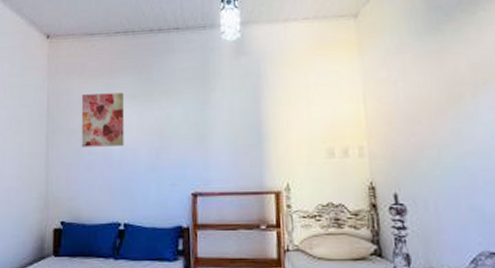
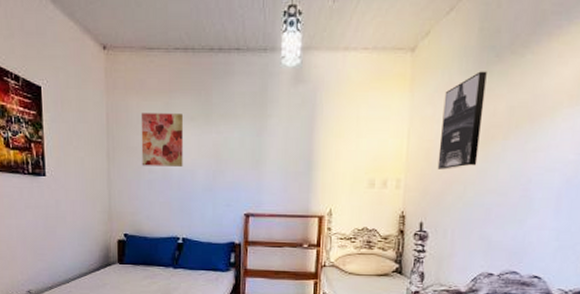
wall art: none [397,30,448,133] -> present [437,71,487,170]

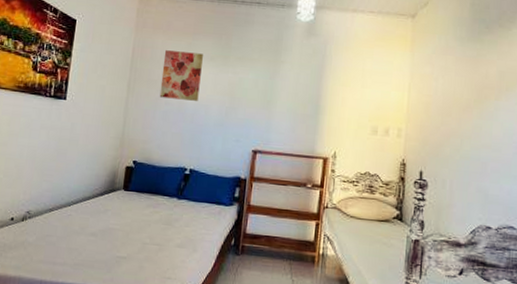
wall art: present [437,71,487,170] -> none [436,39,479,124]

